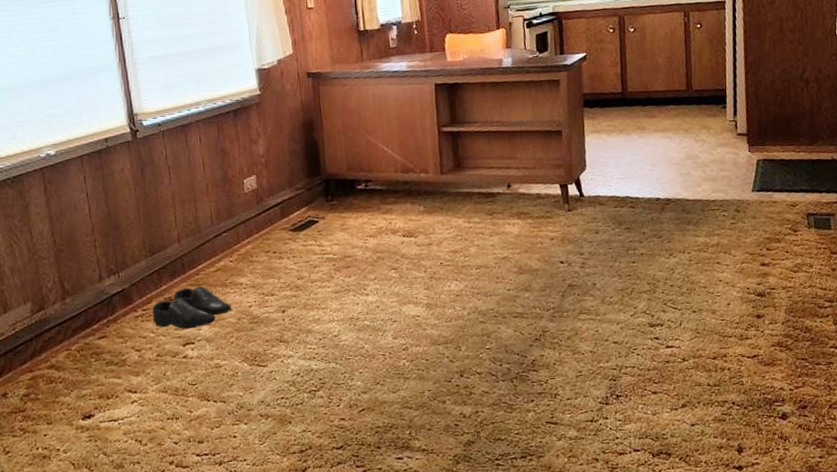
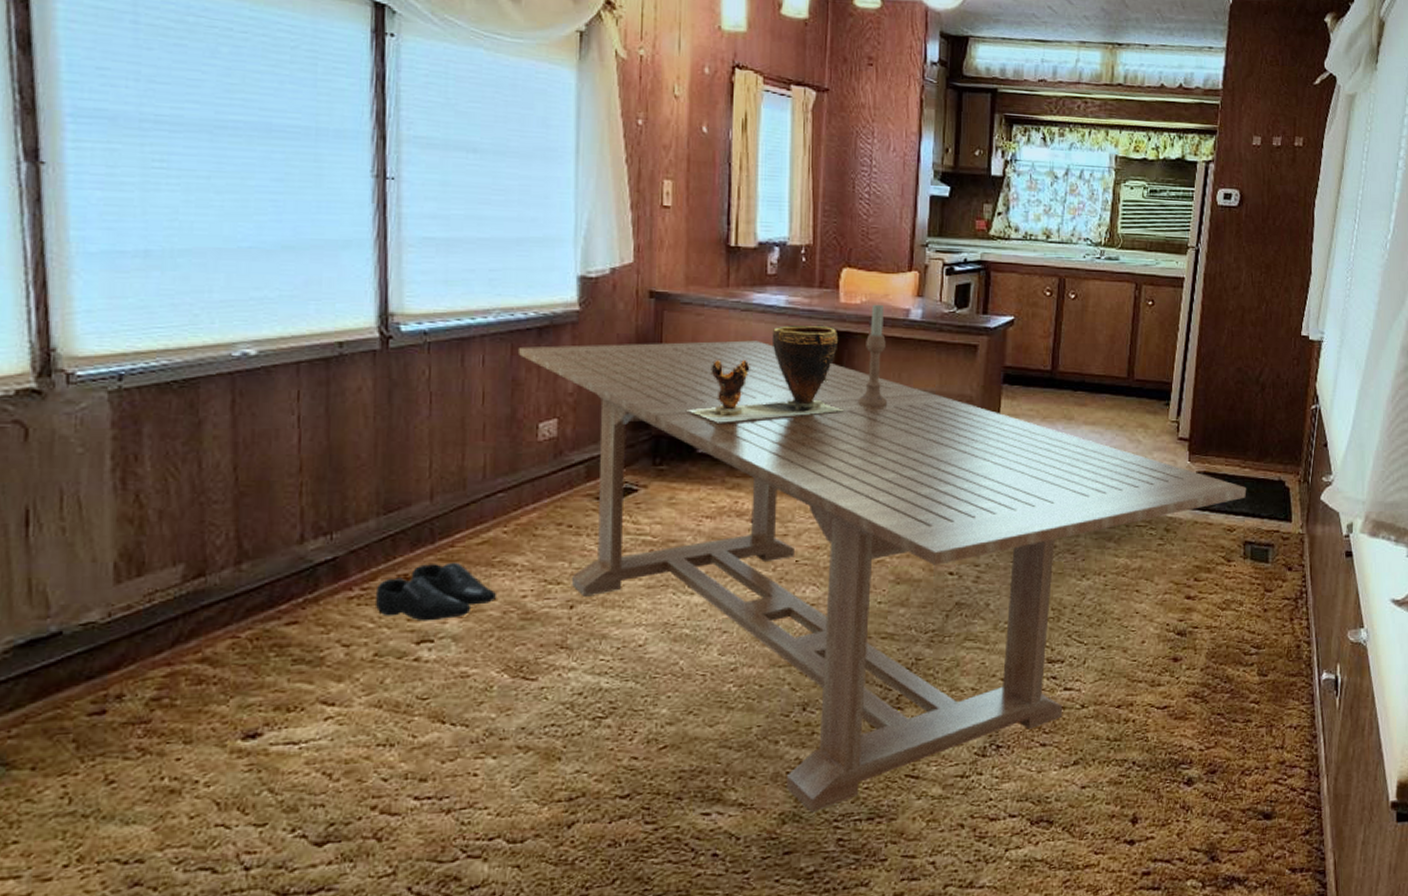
dining table: none [222,99,804,454] -> present [517,340,1247,813]
clay pot: none [345,80,462,165] -> present [687,325,845,423]
candlestick: none [471,58,495,140] -> present [858,304,888,408]

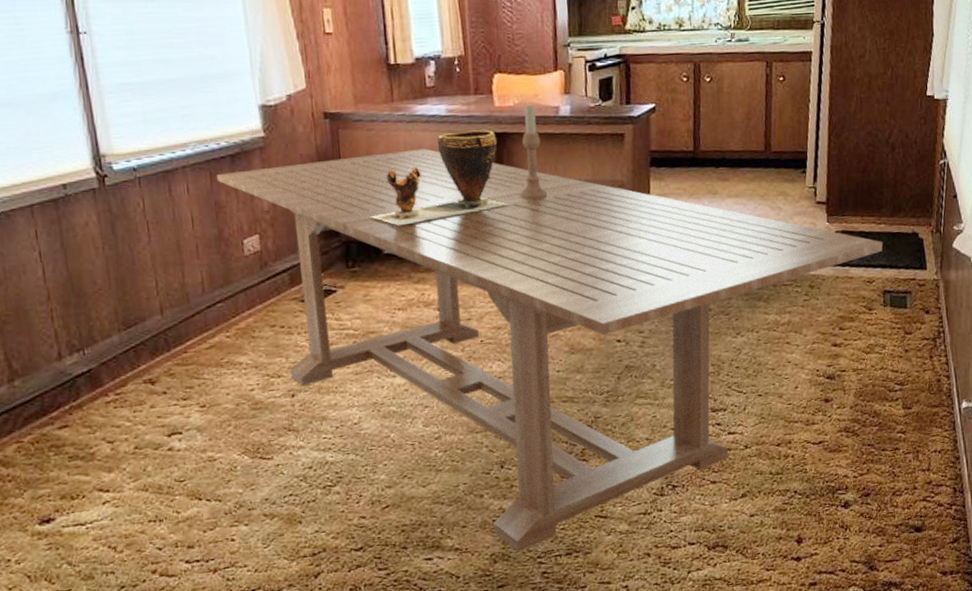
shoe: present [375,562,497,621] -> none [127,365,229,417]

